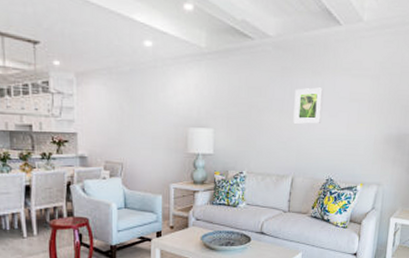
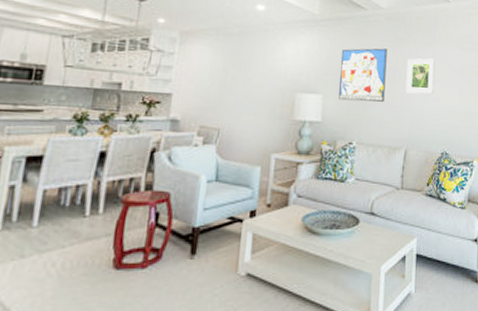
wall art: none [229,79,275,134] -> present [339,48,387,102]

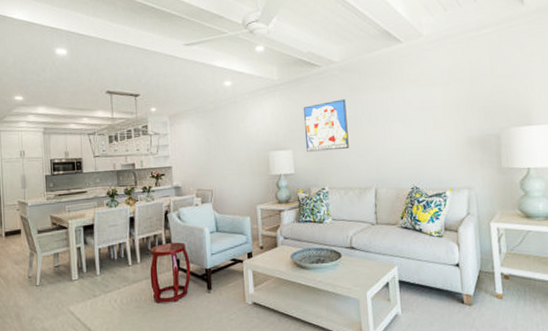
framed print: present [405,58,436,94] -> none [366,100,397,137]

